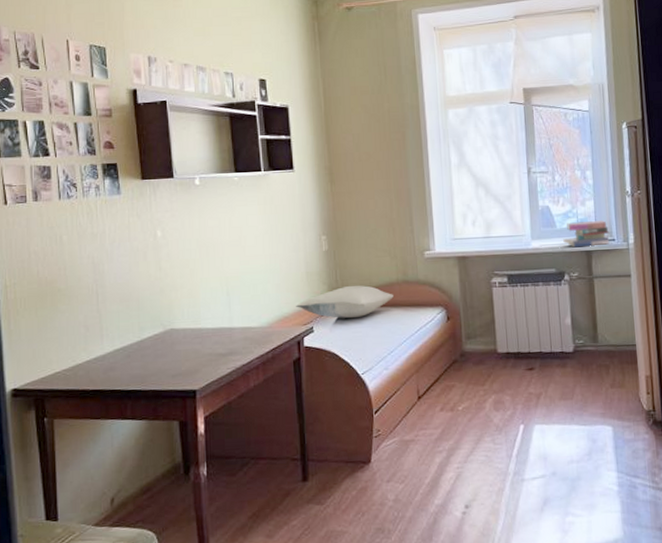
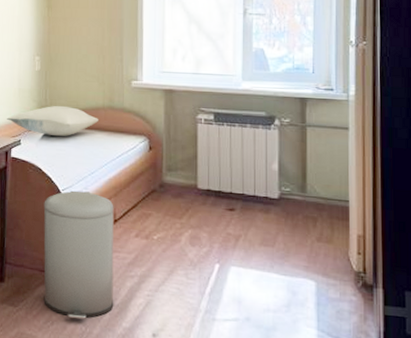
pedal bin: none [343,371,425,506] -> present [43,190,114,320]
books: present [563,220,610,248] -> none [276,67,327,94]

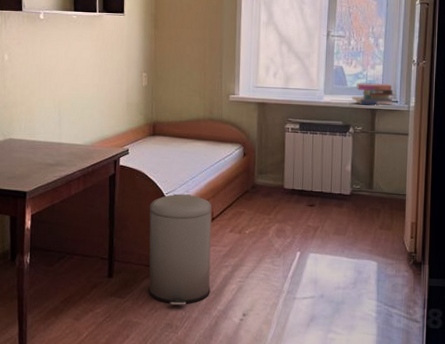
pillow: present [7,105,98,137] -> none [116,117,199,146]
books: none [276,67,327,94] -> present [352,83,393,106]

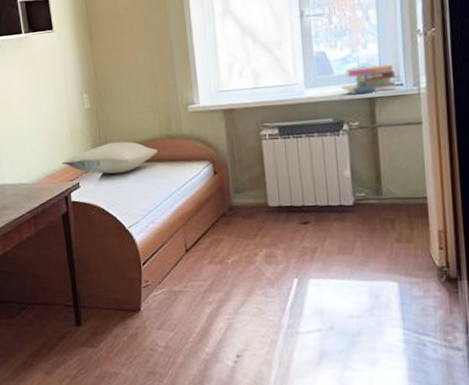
pillow: none [116,117,199,146] -> present [62,141,158,174]
pedal bin: present [148,194,212,306] -> none [111,225,195,352]

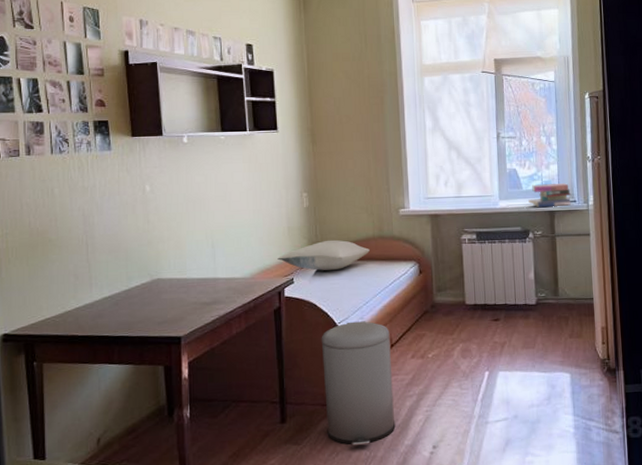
pedal bin: none [111,225,195,352] -> present [321,321,396,446]

